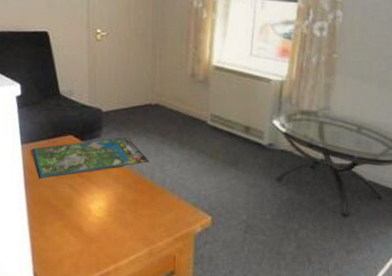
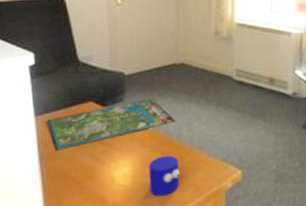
cup: none [122,194,151,232] -> present [149,155,180,196]

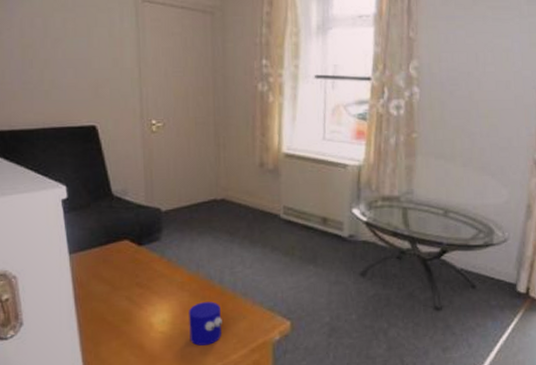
board game: present [47,99,176,151] -> none [82,238,218,292]

